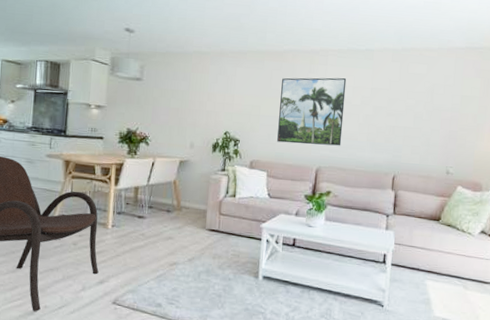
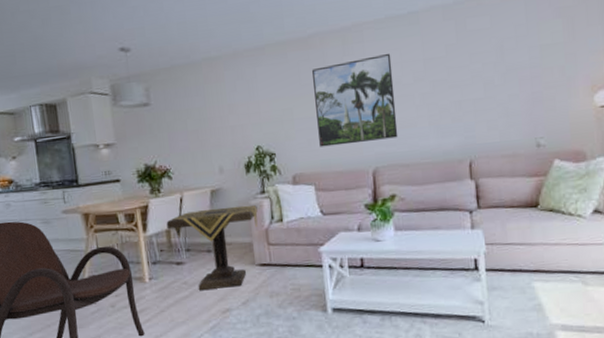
side table: none [136,175,216,245] -> present [166,205,258,291]

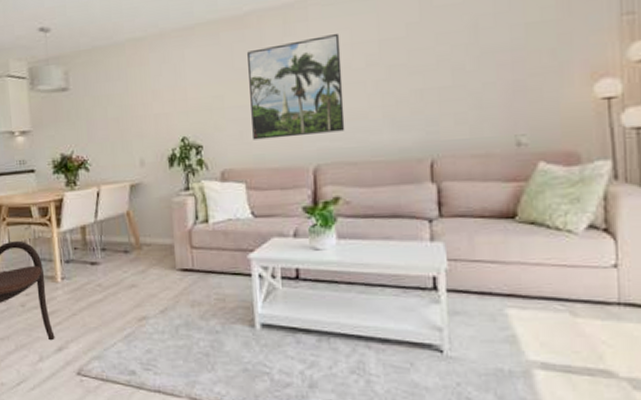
side table: present [166,205,258,291] -> none [81,203,181,295]

